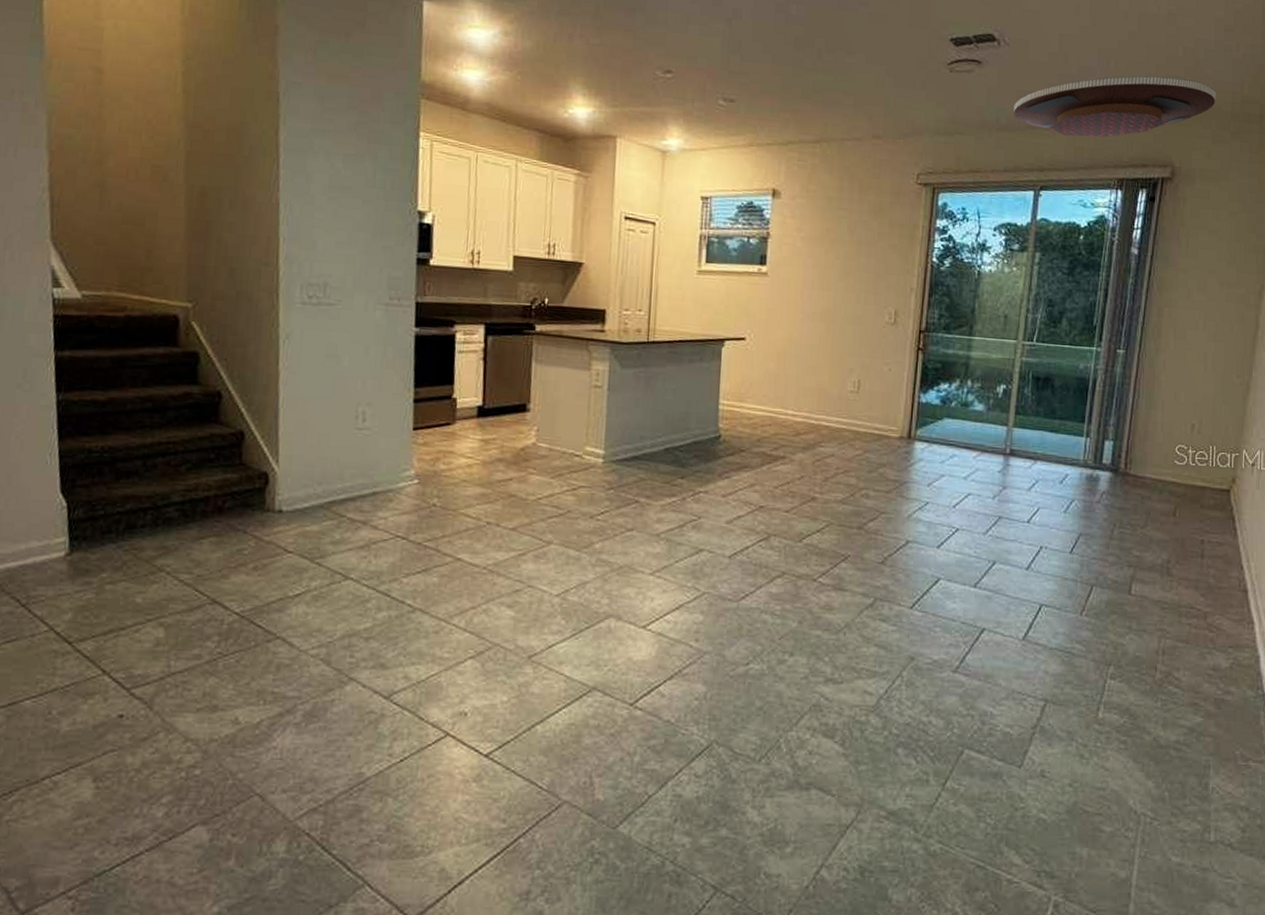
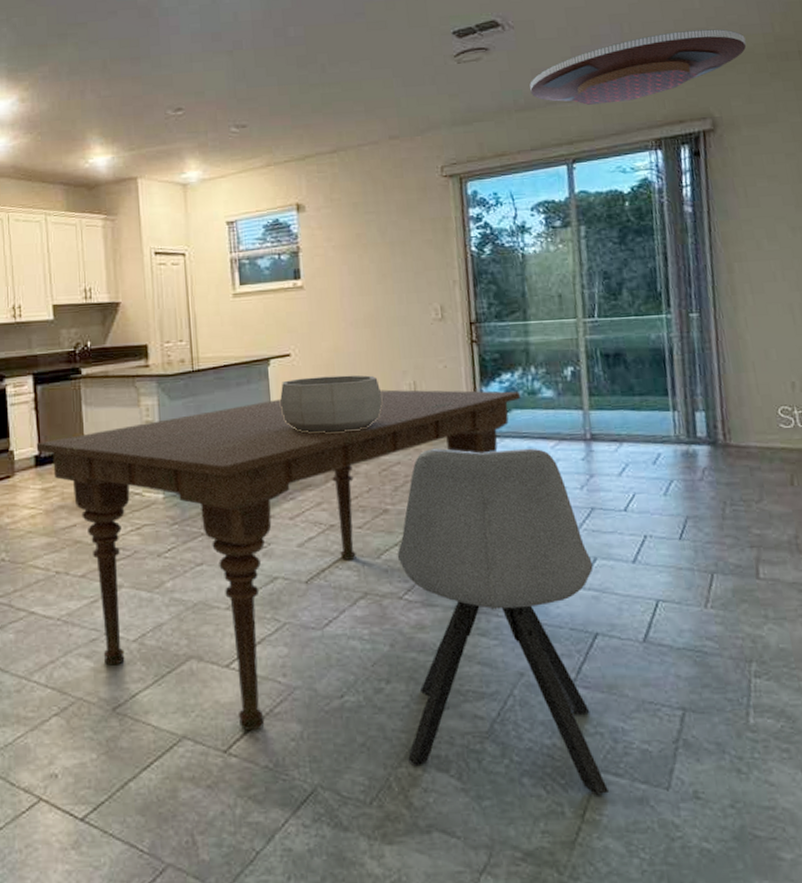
dining table: none [480,380,955,689] -> present [36,389,521,732]
decorative bowl: none [729,362,827,420] -> present [280,375,383,433]
chair: none [799,446,991,769] -> present [397,448,609,796]

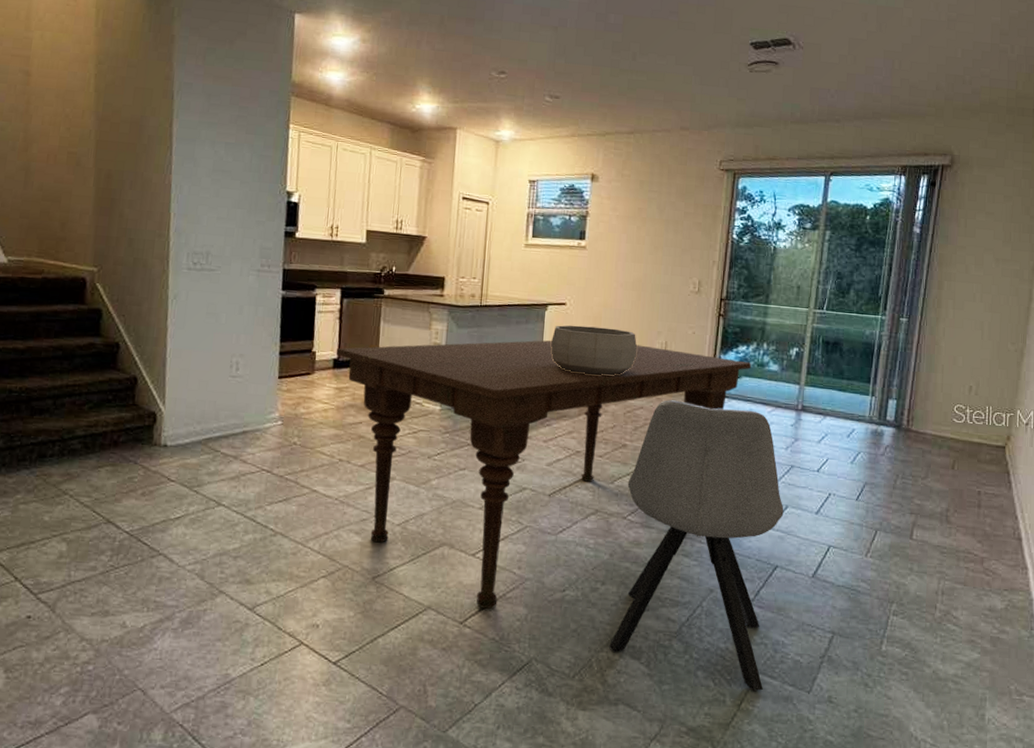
drain cover: present [530,29,747,105] -> none [807,74,993,129]

